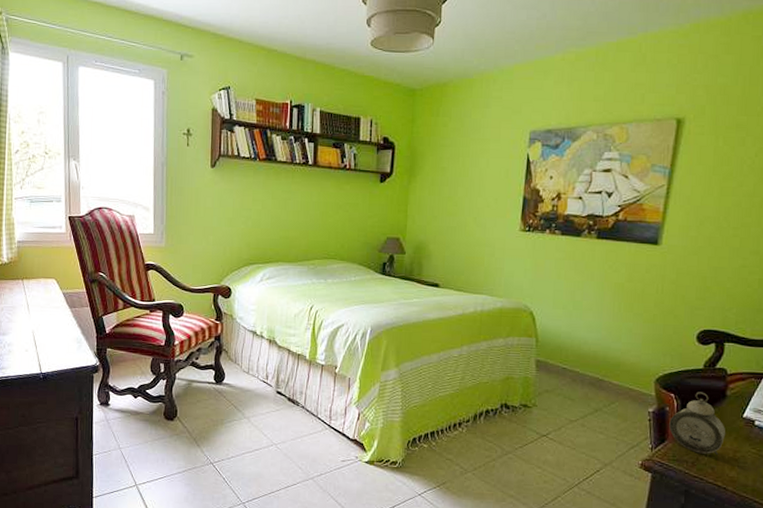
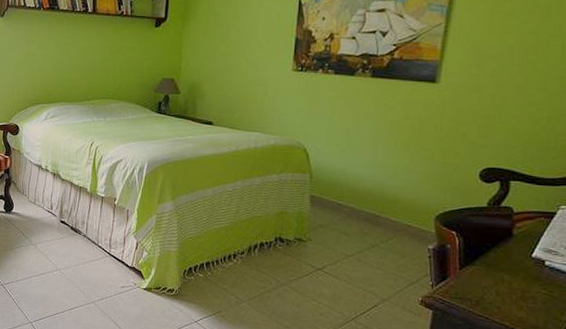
alarm clock: present [669,392,725,456] -> none [451,230,512,295]

